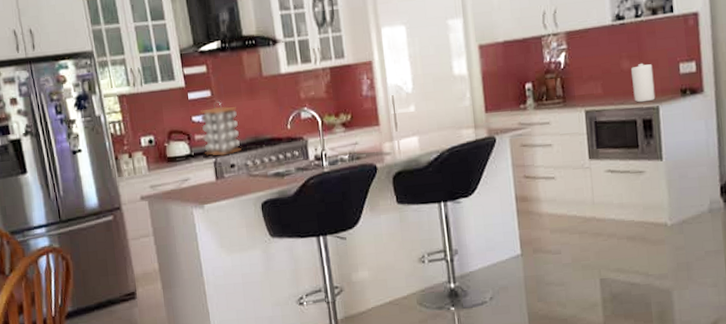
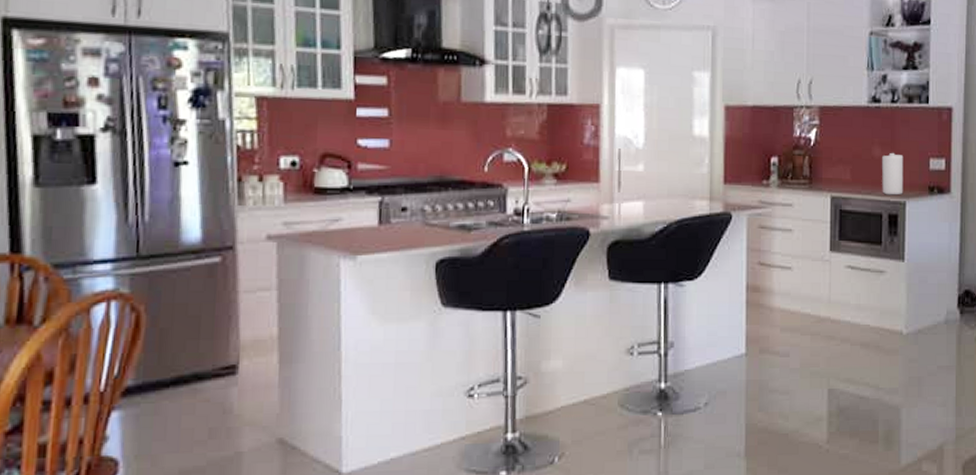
spice rack: present [200,101,242,157] -> none [368,123,422,195]

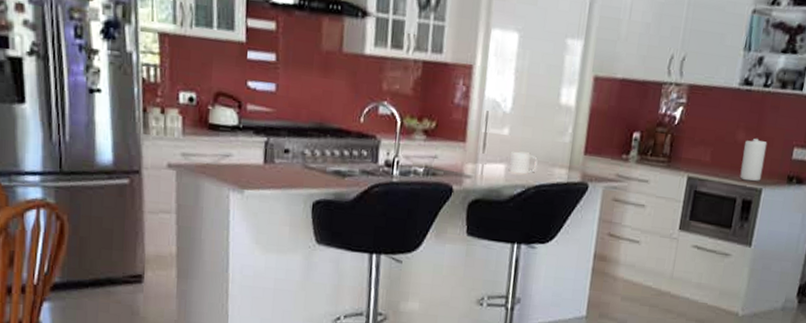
mug: none [647,187,677,211] -> present [509,151,538,175]

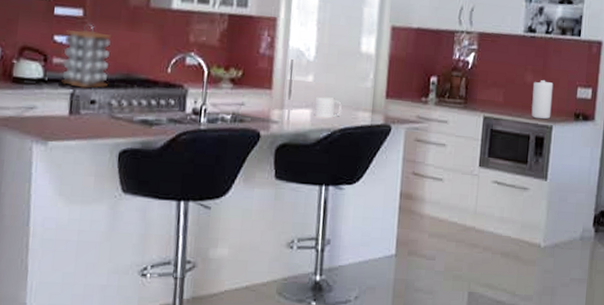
spice rack: none [256,68,305,138] -> present [61,23,112,89]

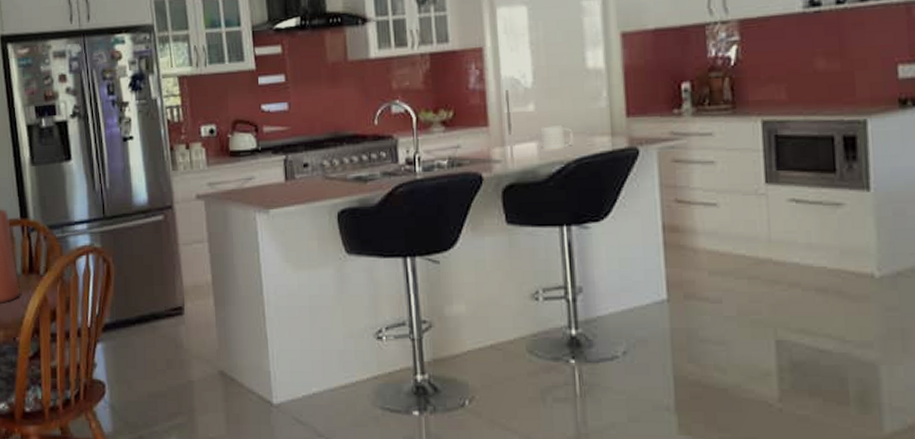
spice rack: present [61,23,112,89] -> none [271,87,317,153]
paper towel holder: present [531,79,554,120] -> none [829,62,862,114]

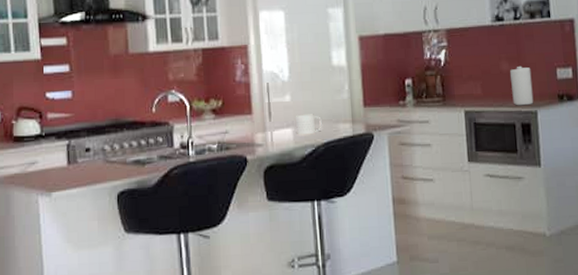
paper towel holder: none [829,62,862,114] -> present [510,65,534,106]

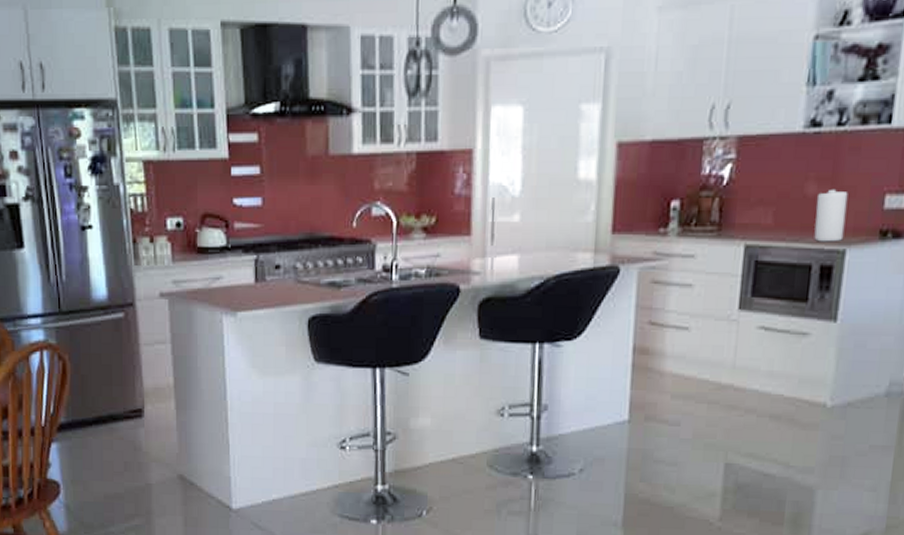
mug: present [295,114,322,137] -> none [522,239,556,266]

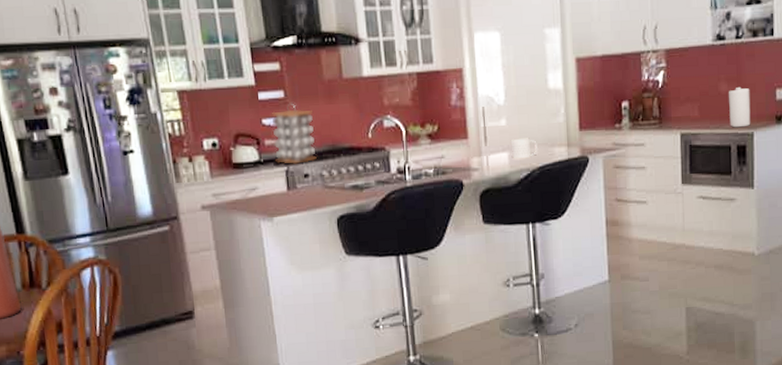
spice rack: none [243,181,292,253] -> present [271,103,317,165]
mug: none [522,239,556,266] -> present [510,138,538,161]

